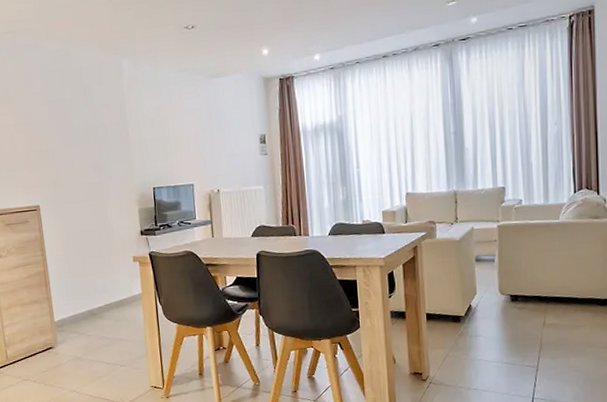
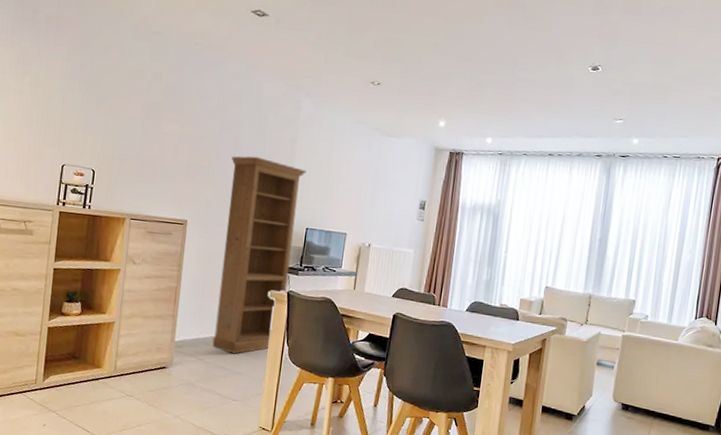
bookshelf: none [67,128,148,323] -> present [212,156,306,354]

